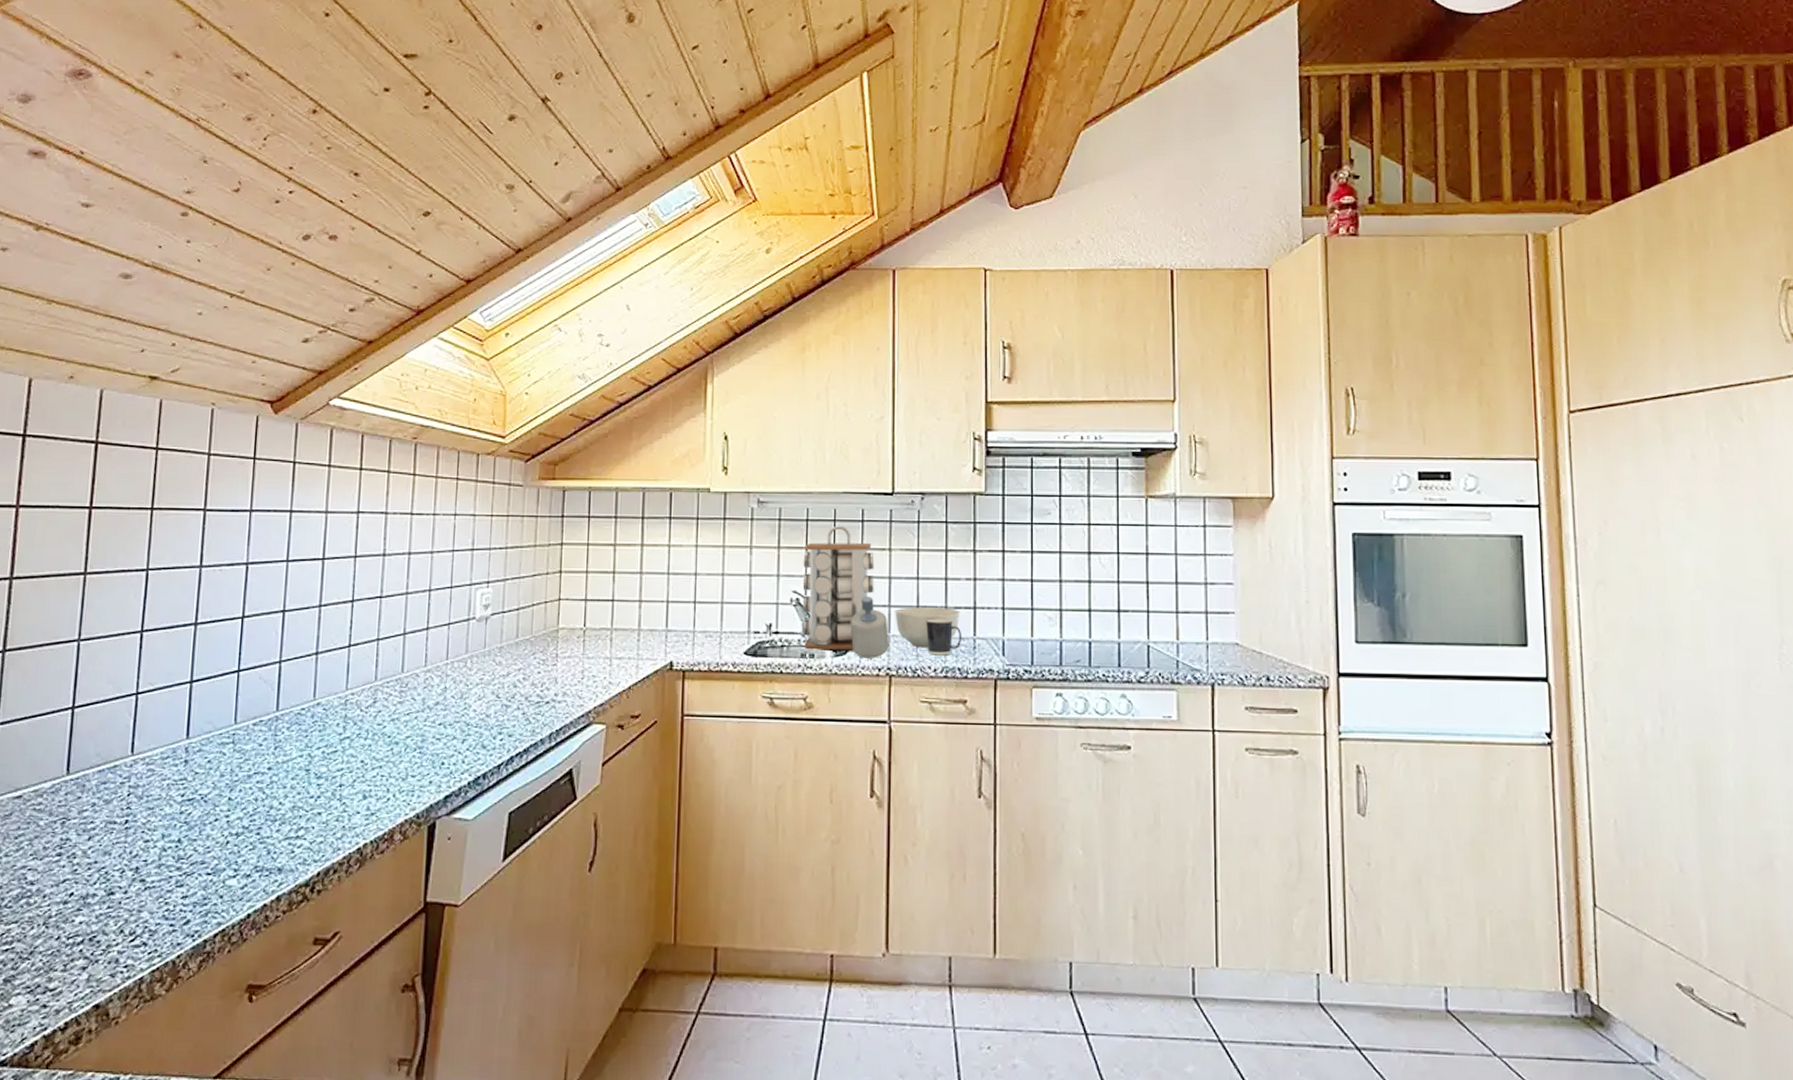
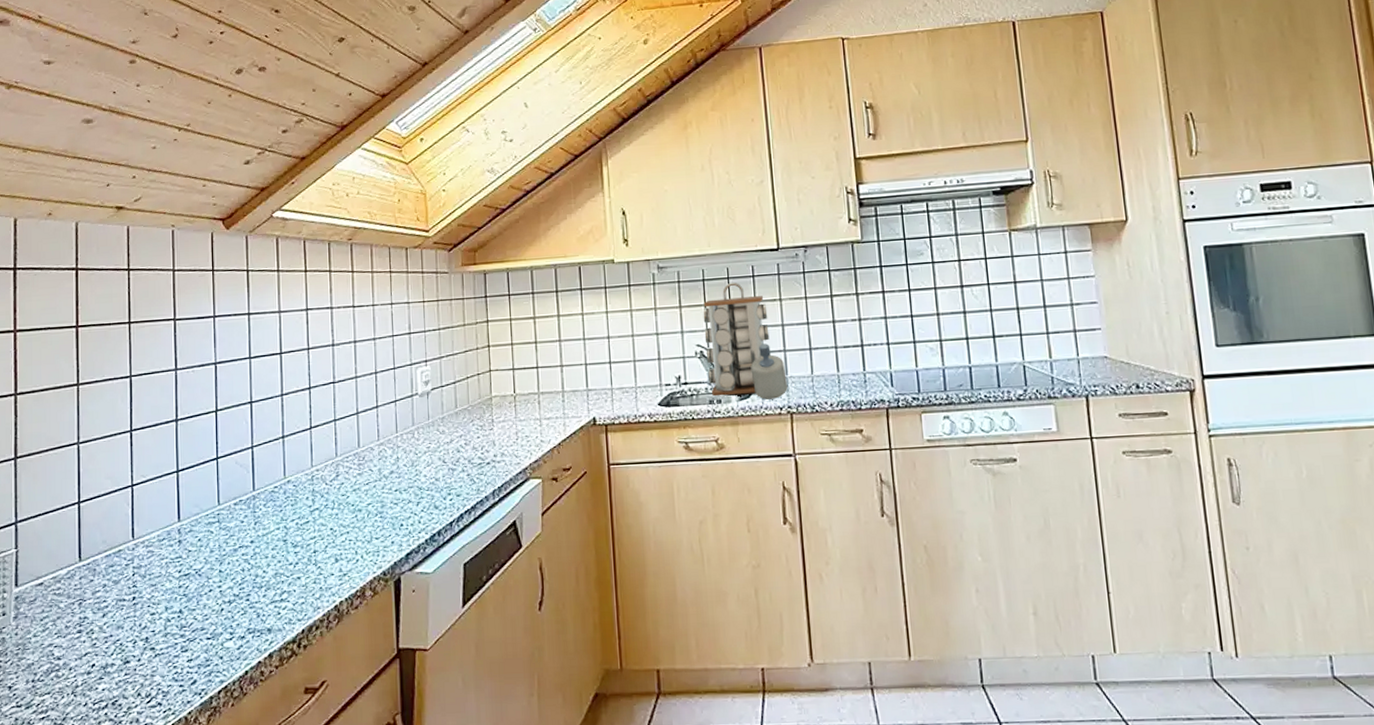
bowl: present [894,607,960,648] -> none [790,347,850,386]
mug: present [925,619,963,656] -> none [818,357,854,392]

